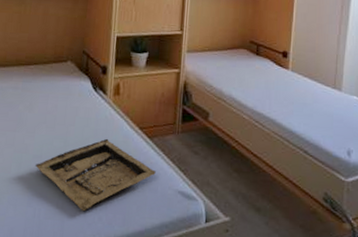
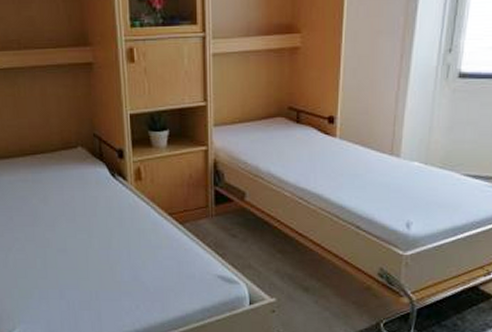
tray: present [35,138,156,212] -> none [61,227,191,301]

